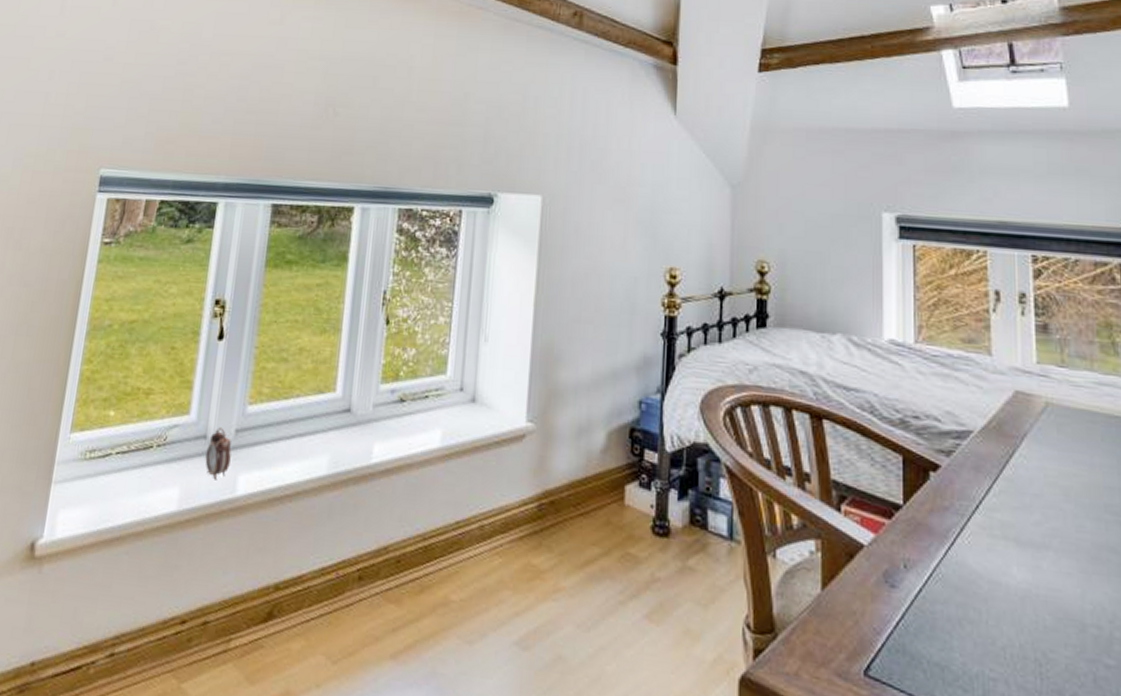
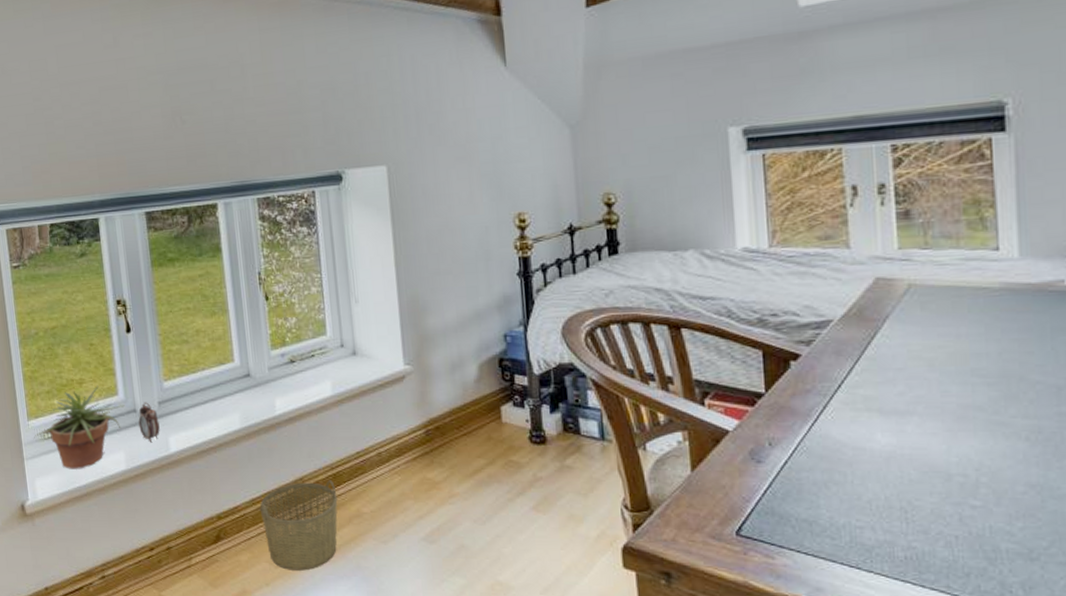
potted plant: none [72,399,195,505] -> present [34,385,125,469]
basket: none [328,552,425,672] -> present [259,480,338,571]

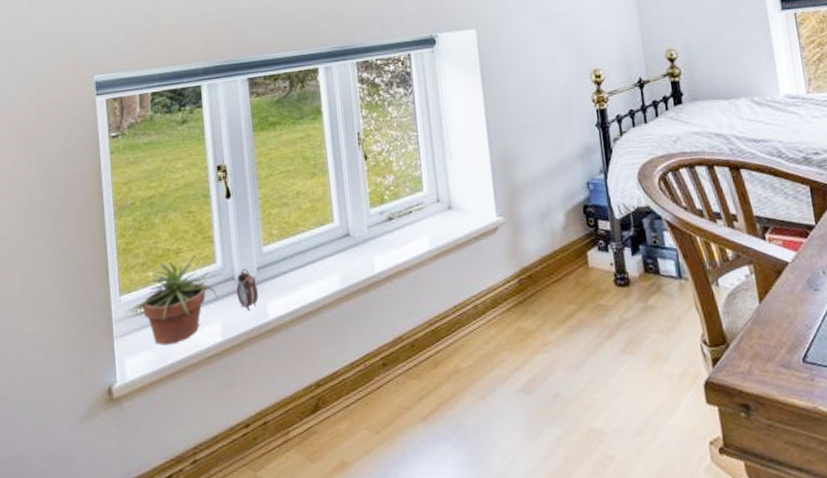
basket: present [259,480,338,571] -> none [358,336,437,436]

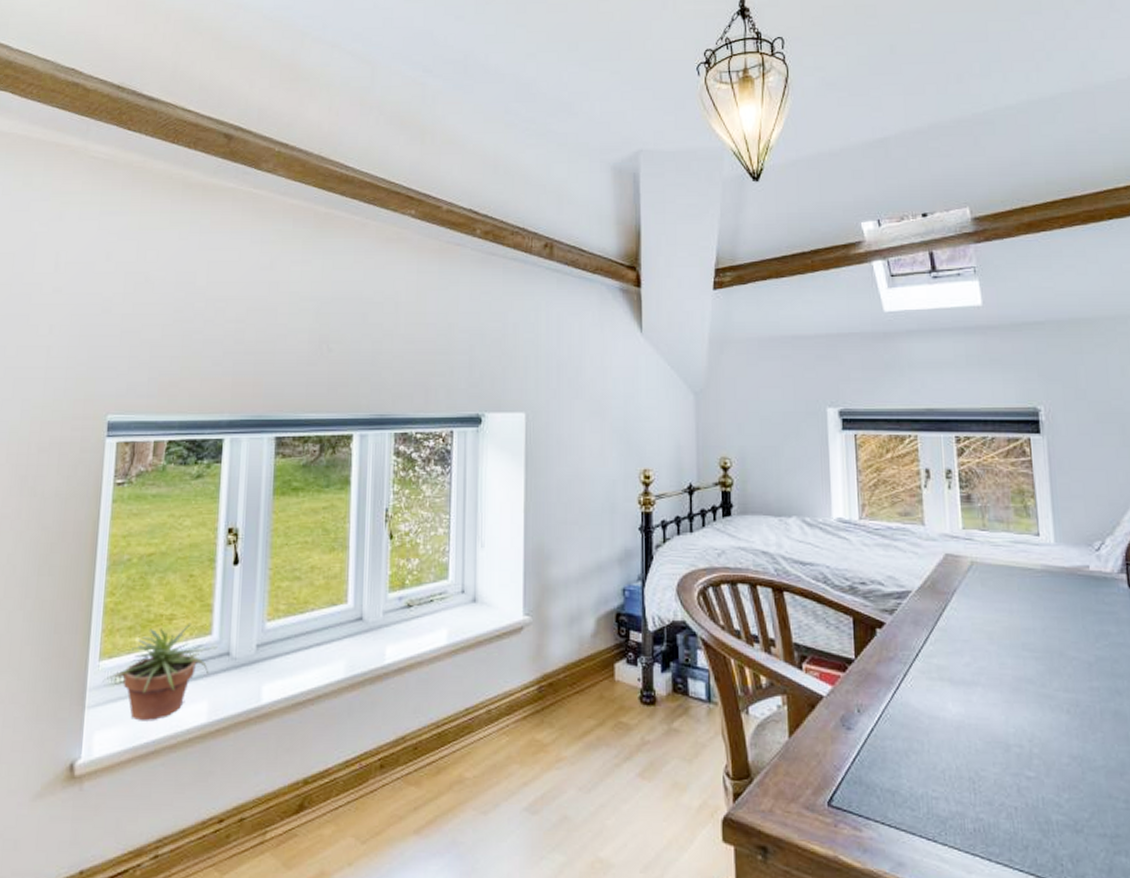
alarm clock: present [236,268,258,311] -> none [230,644,254,692]

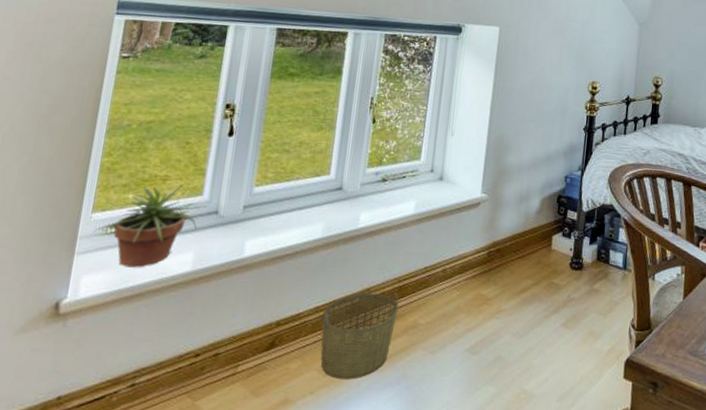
basket: none [353,739,440,847] -> present [320,292,399,379]

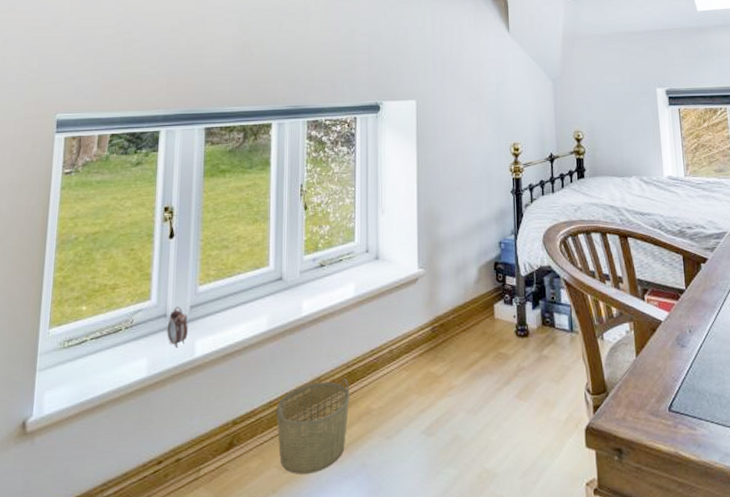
potted plant: present [94,183,207,268] -> none [52,290,156,380]
alarm clock: none [216,205,240,246] -> present [167,306,188,348]

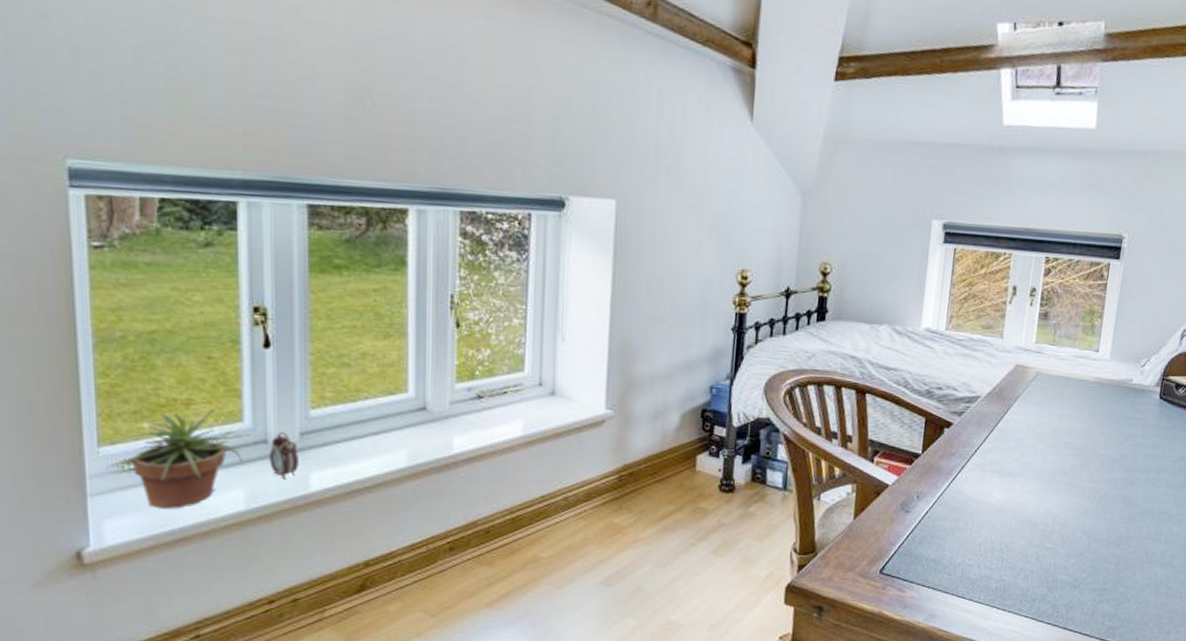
potted plant: none [52,290,156,380] -> present [106,408,251,509]
basket: present [275,378,350,474] -> none [419,524,514,619]

